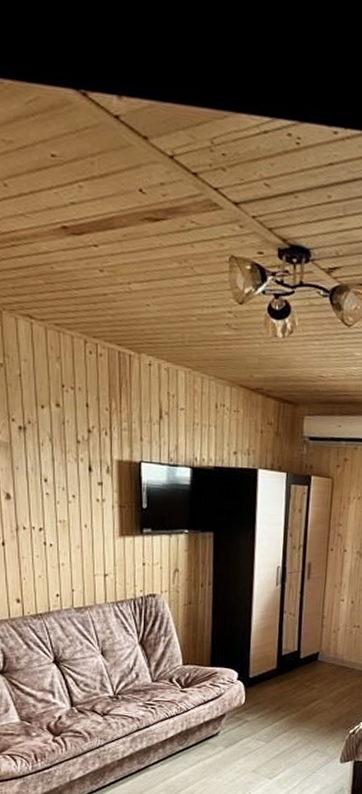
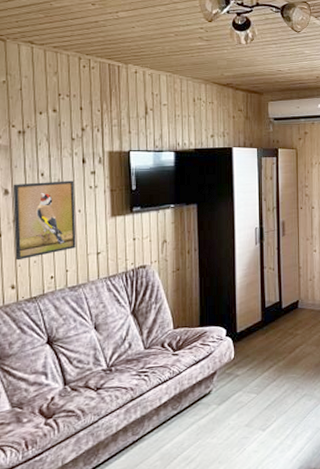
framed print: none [15,488,82,574] -> present [13,180,76,261]

